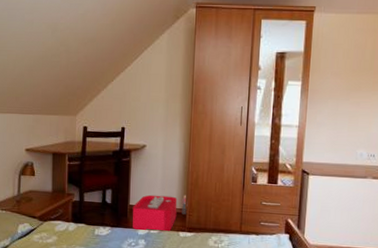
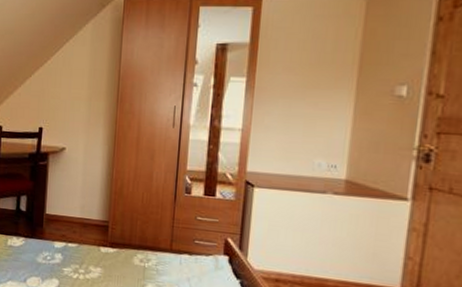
storage bin: present [132,195,188,232] -> none [48,203,111,246]

